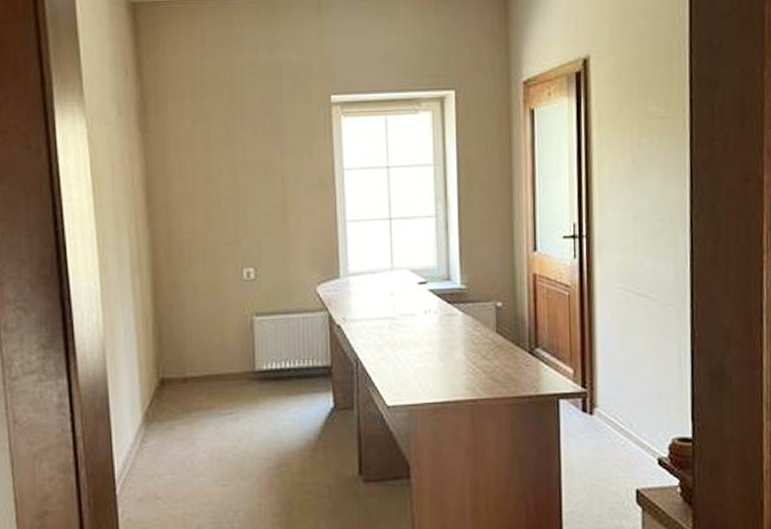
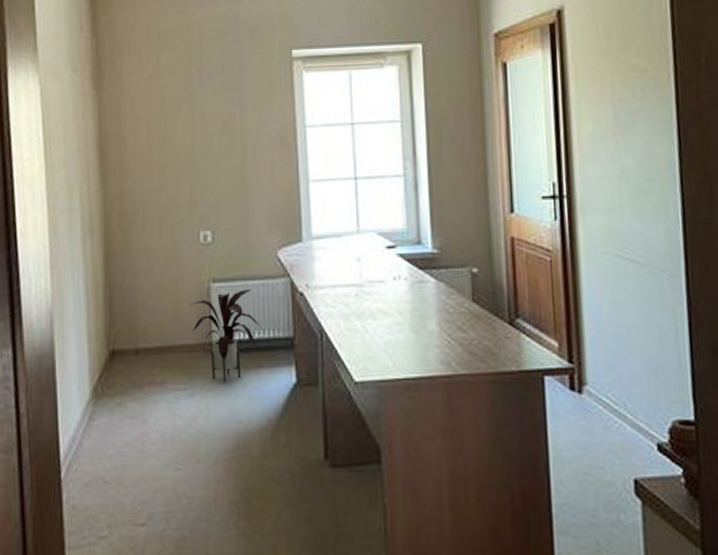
house plant: none [234,322,301,408] -> present [189,289,261,383]

